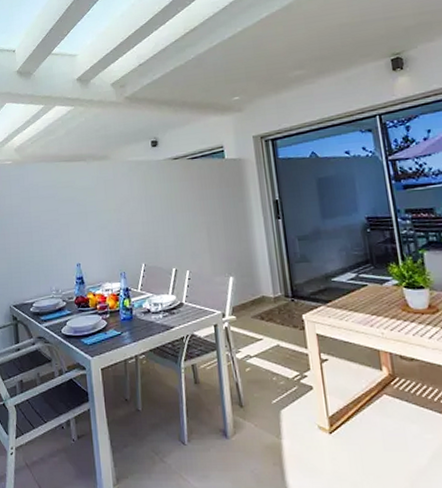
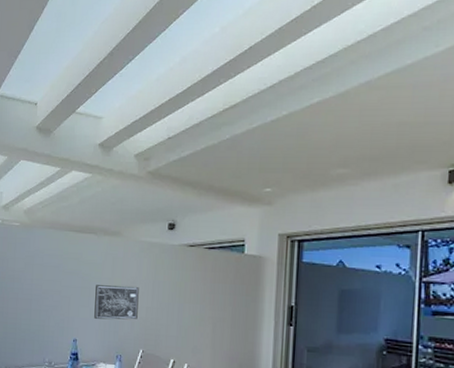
wall art: none [92,204,135,241] -> present [94,285,139,320]

